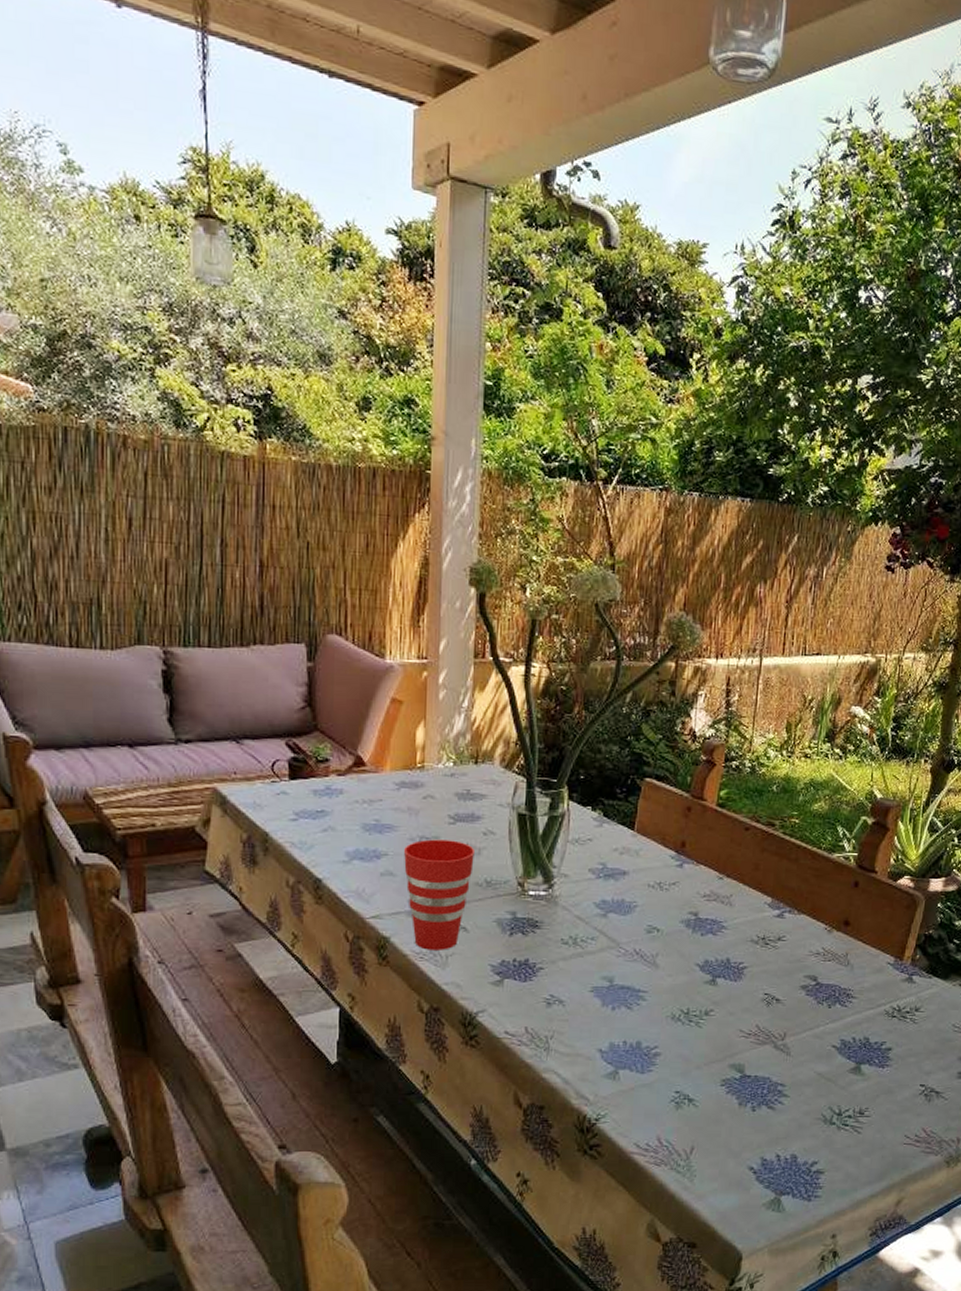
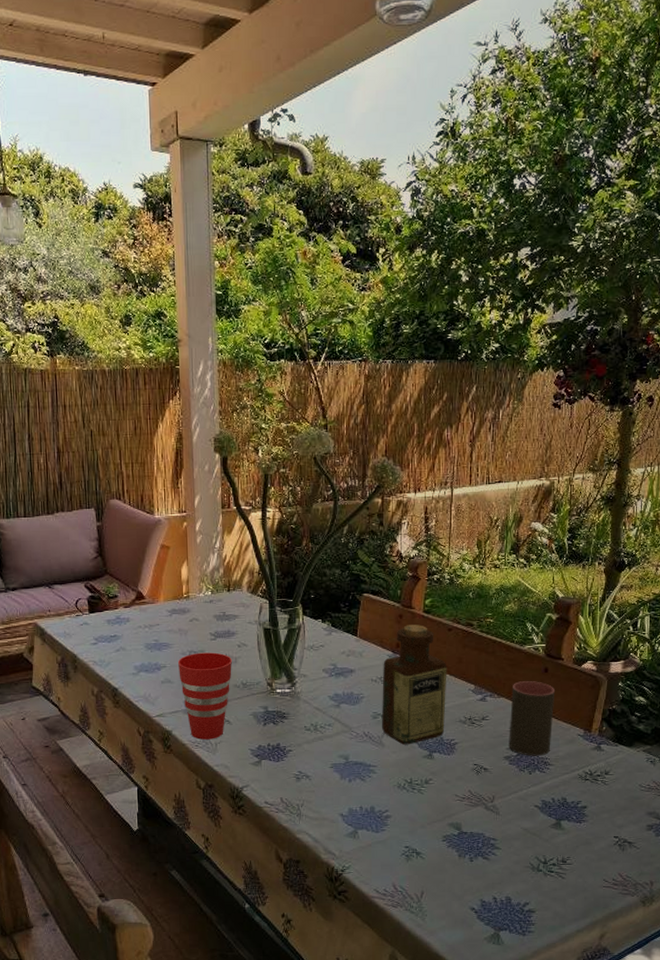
bottle: none [656,820,741,967] -> present [381,625,447,745]
cup: none [806,896,866,987] -> present [509,681,556,756]

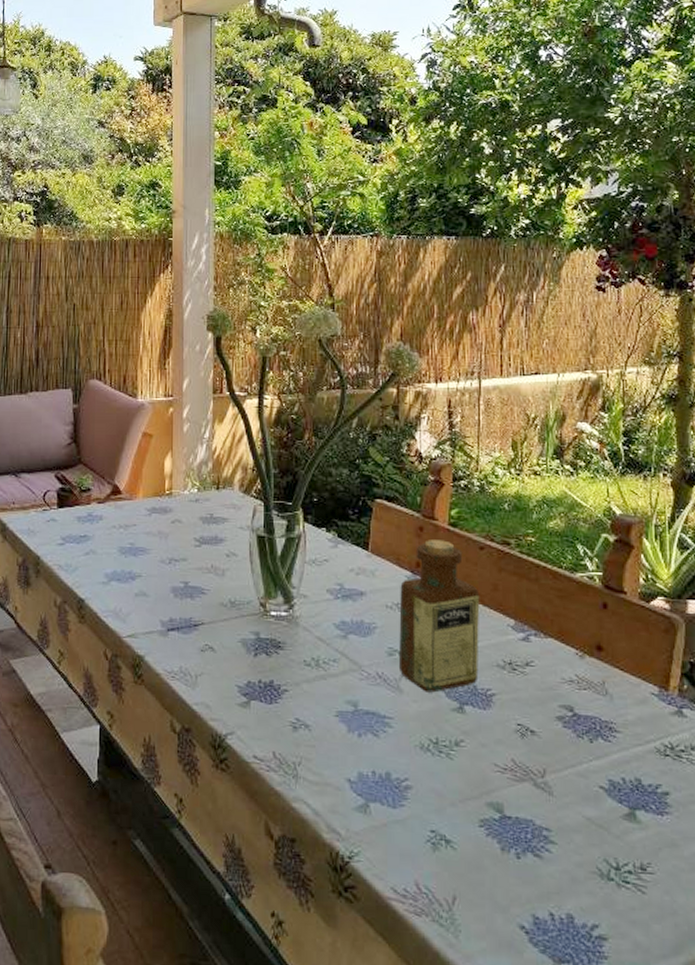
cup: present [178,652,232,740] -> none [156,561,219,670]
cup: present [509,681,556,756] -> none [561,618,619,719]

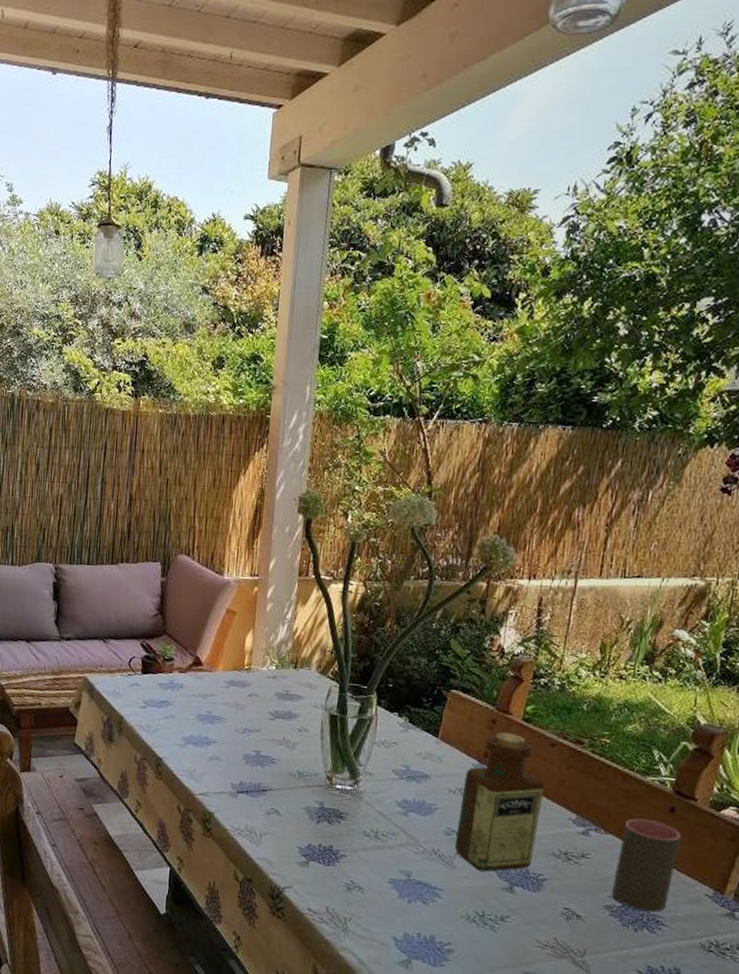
cup: none [561,618,619,719] -> present [611,818,682,913]

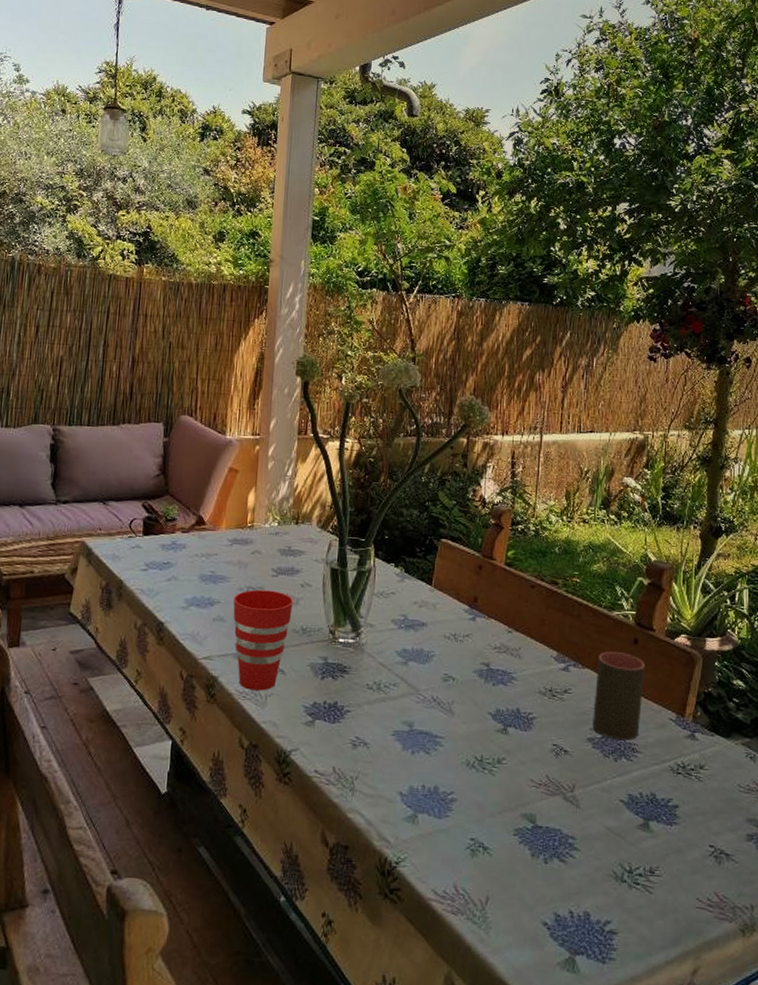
cup: none [229,731,290,829] -> present [233,589,293,691]
bottle: present [454,732,545,872] -> none [452,577,528,715]

